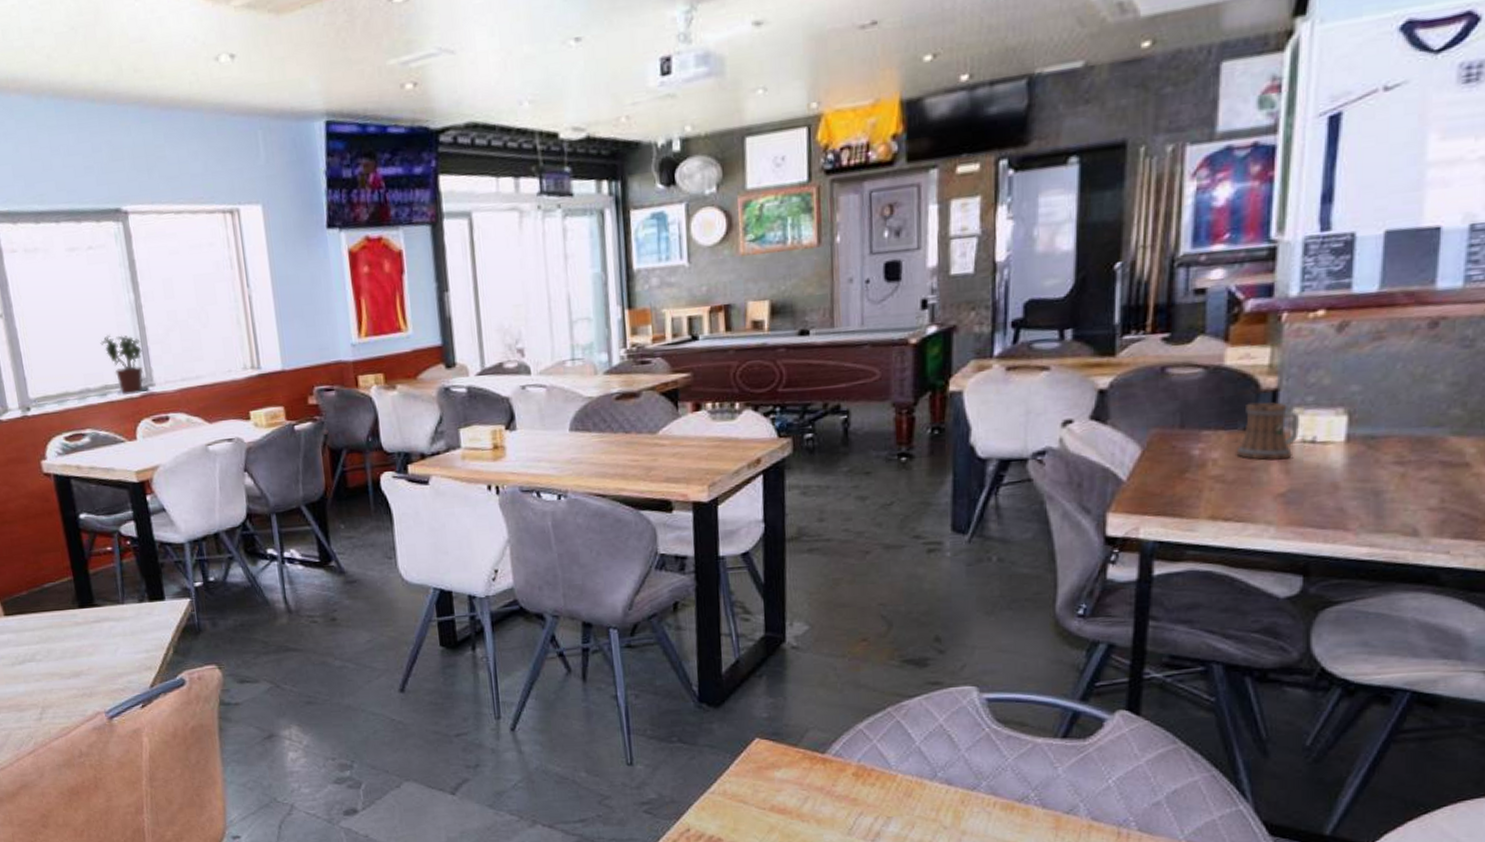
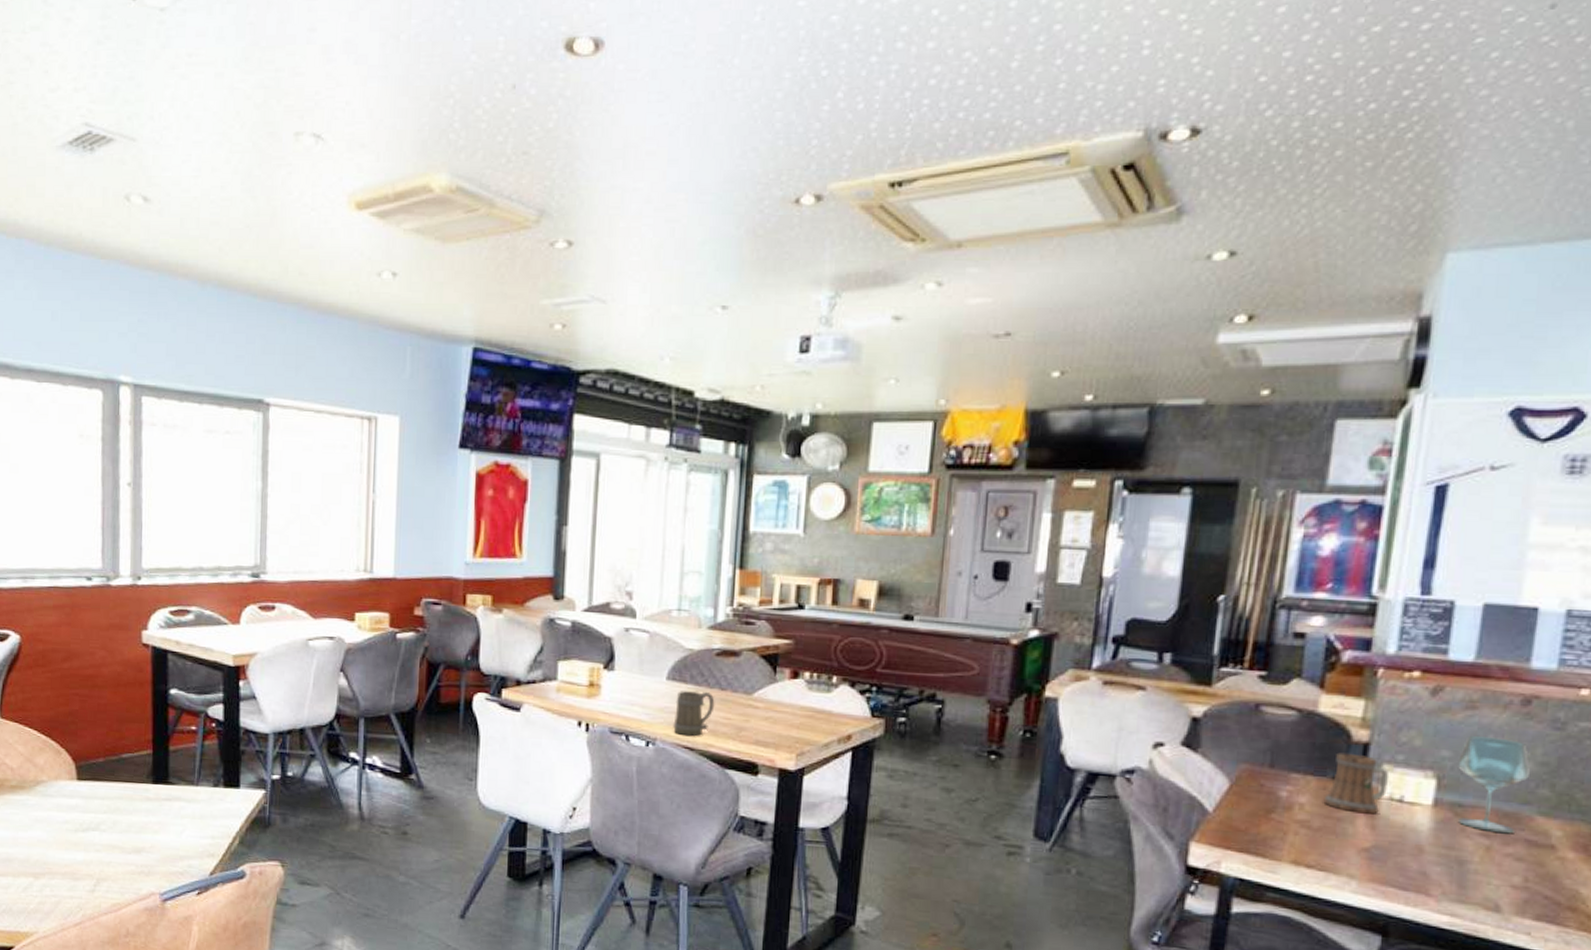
potted plant: present [100,335,143,396] -> none [221,518,261,580]
beer mug: none [581,437,621,484] -> present [673,690,715,736]
wine glass: none [1368,364,1442,459] -> present [1457,735,1531,834]

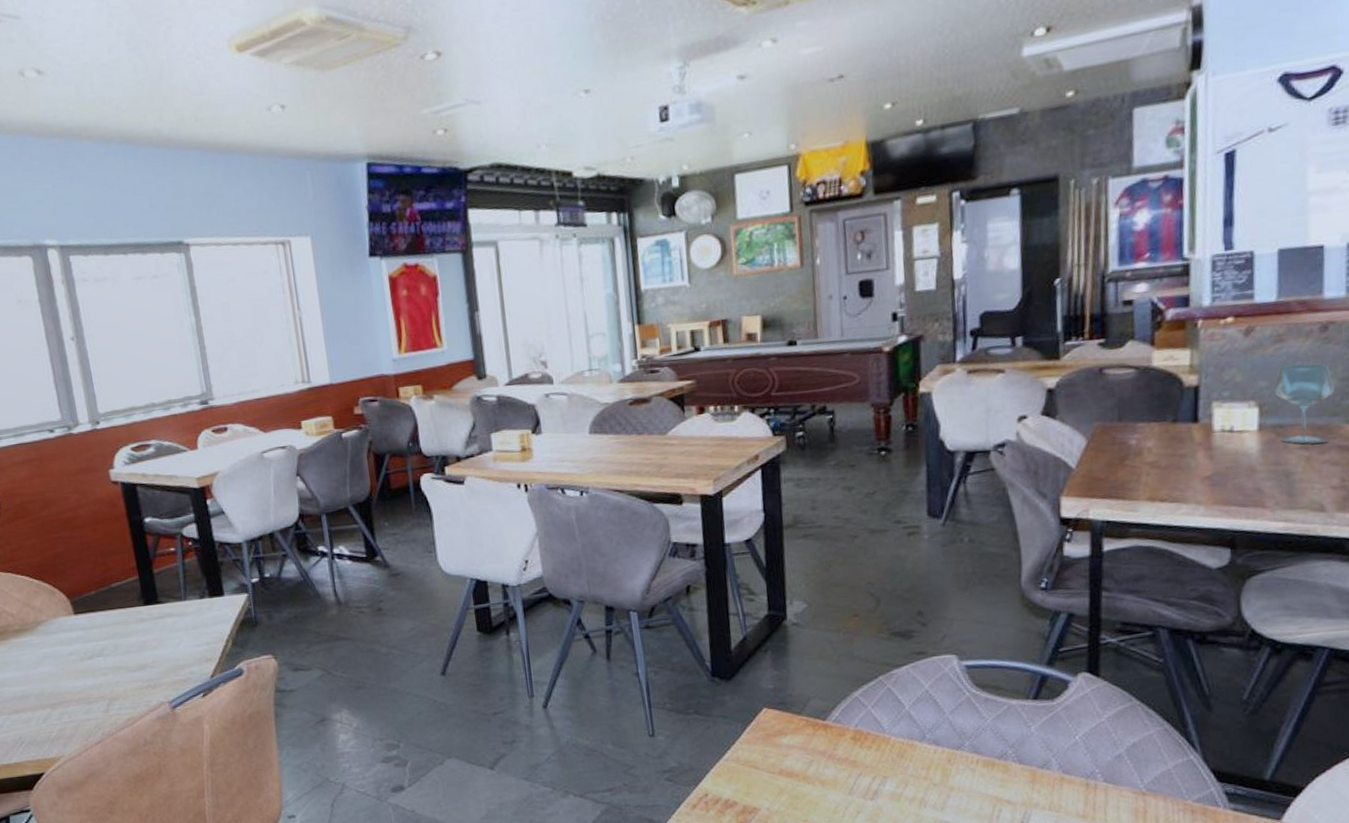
beer mug: present [673,690,715,736] -> none [600,439,636,480]
beer mug: present [1323,752,1388,815] -> none [1167,396,1219,448]

